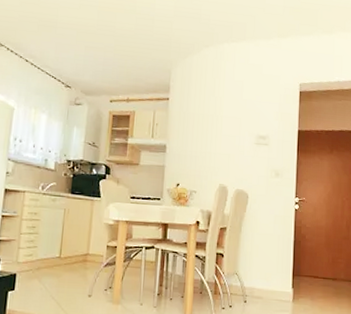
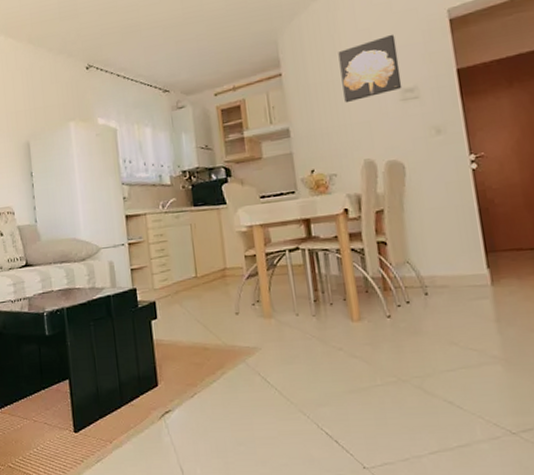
wall art: none [214,90,260,136] -> present [338,34,402,103]

